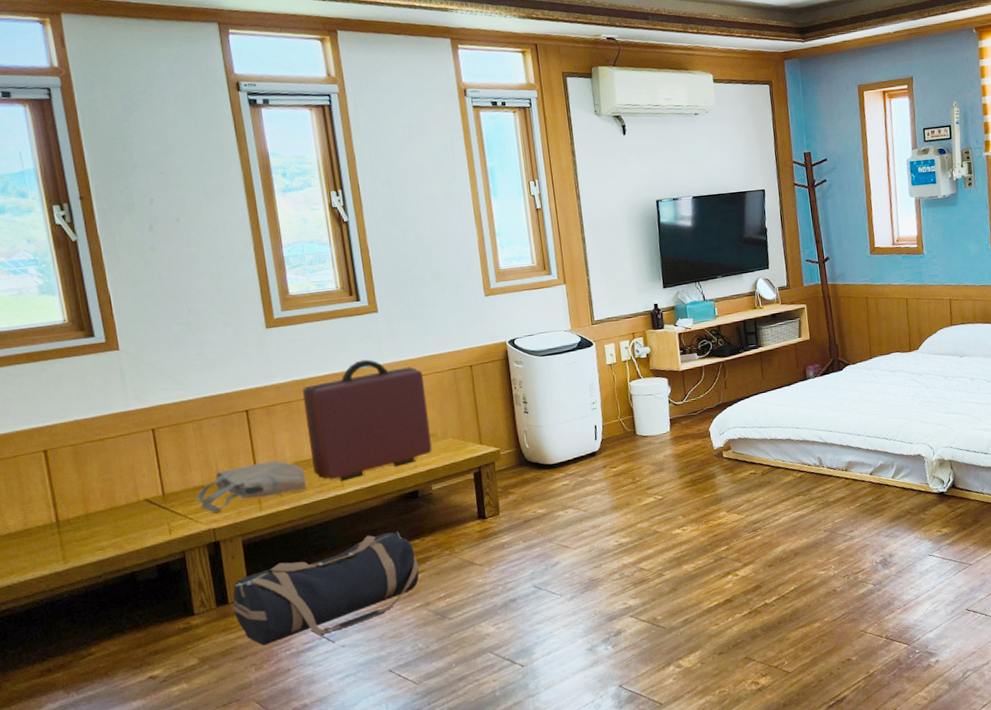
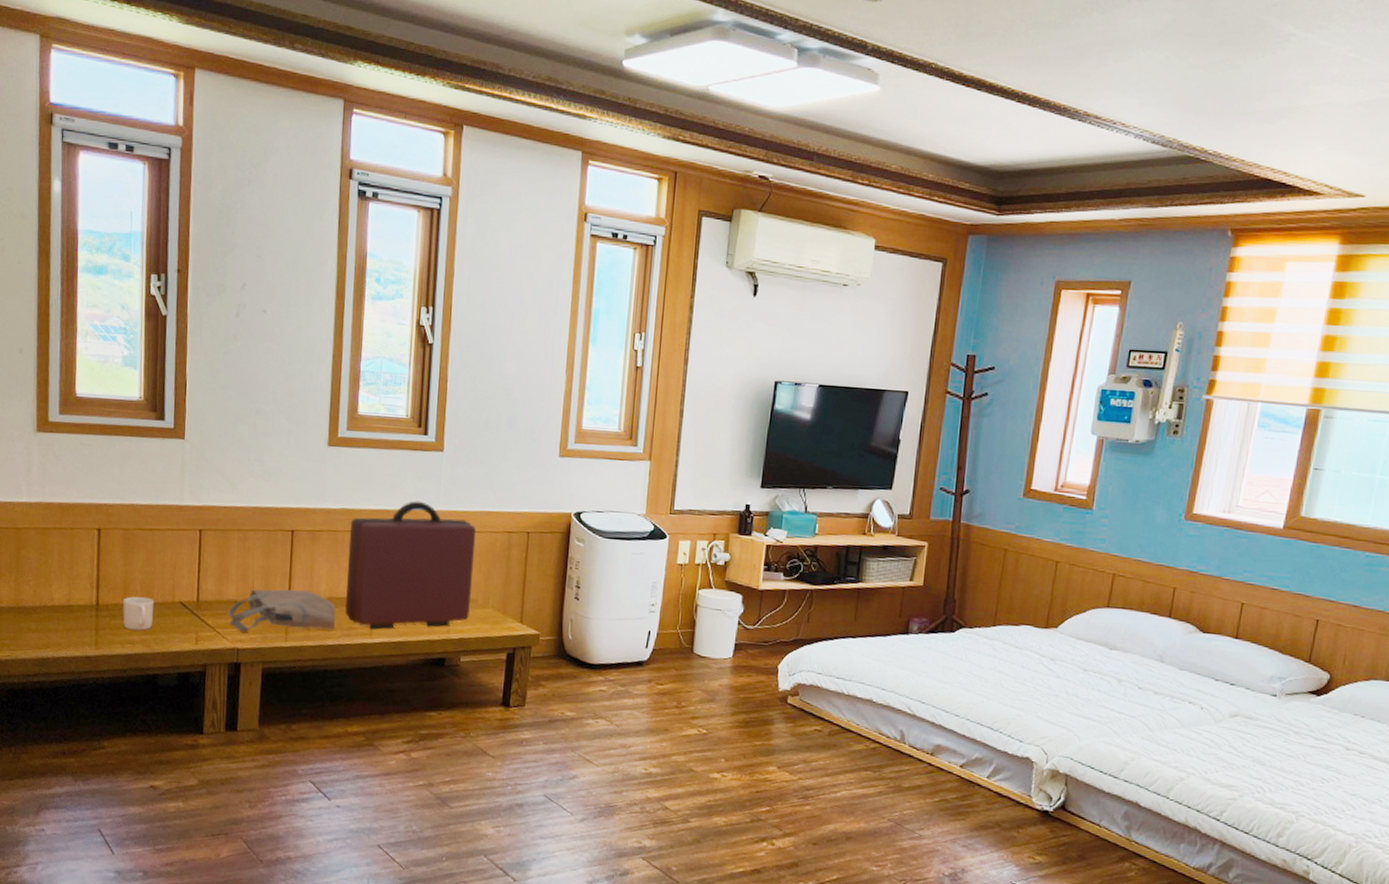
mug: none [84,503,121,538] -> present [122,596,155,631]
duffel bag: present [232,532,419,646] -> none [240,694,430,789]

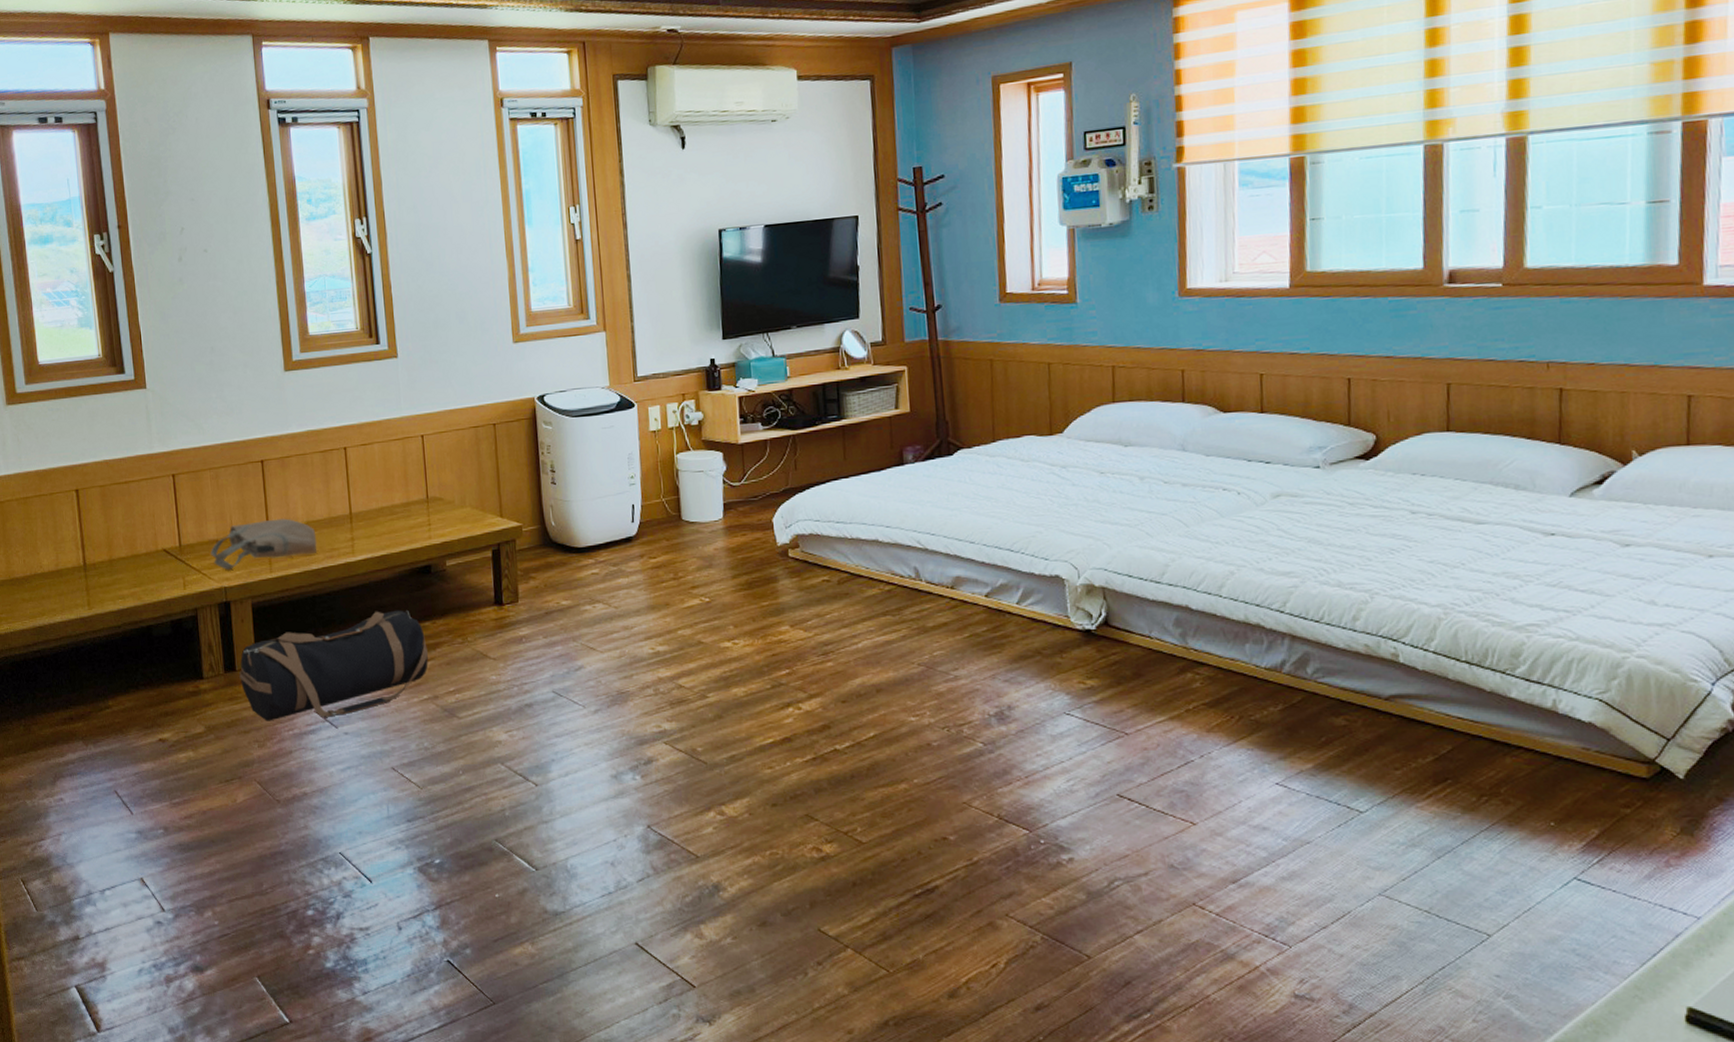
mug: present [122,596,155,631] -> none [108,550,141,585]
duffel bag: none [240,694,430,789] -> present [239,610,428,721]
briefcase: present [344,501,476,629] -> none [317,411,449,547]

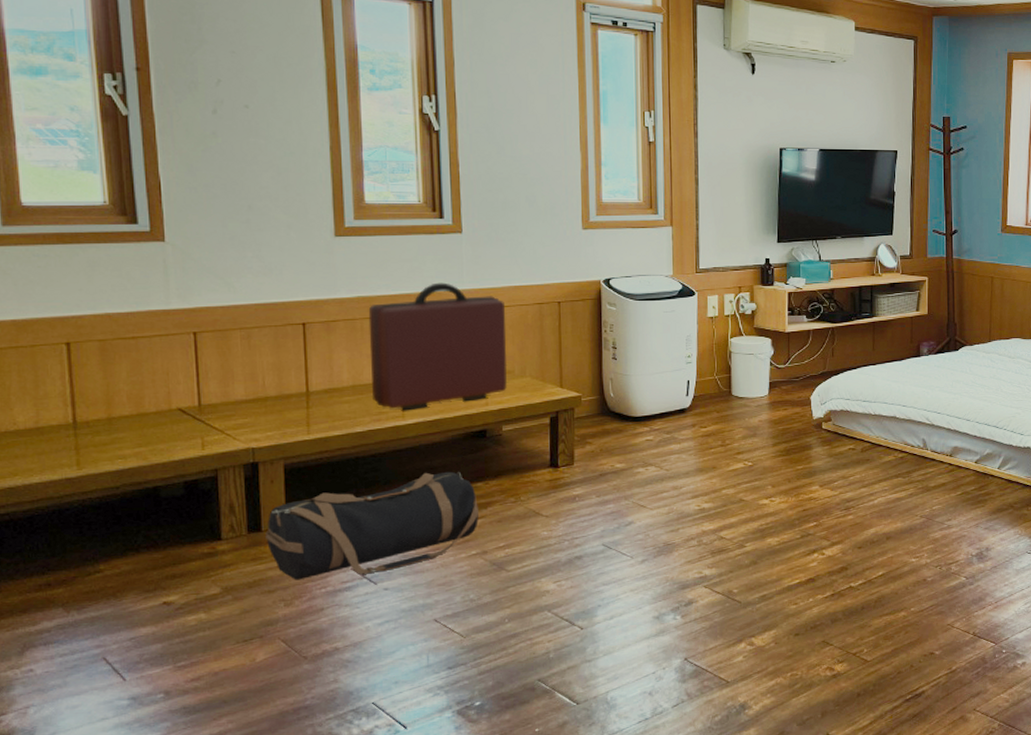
tote bag: present [211,518,317,570] -> none [237,381,363,431]
briefcase: none [317,411,449,547] -> present [368,282,508,411]

